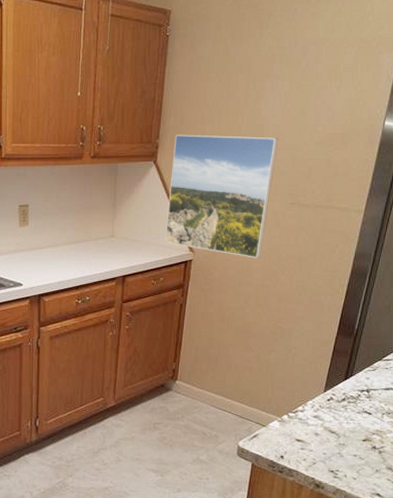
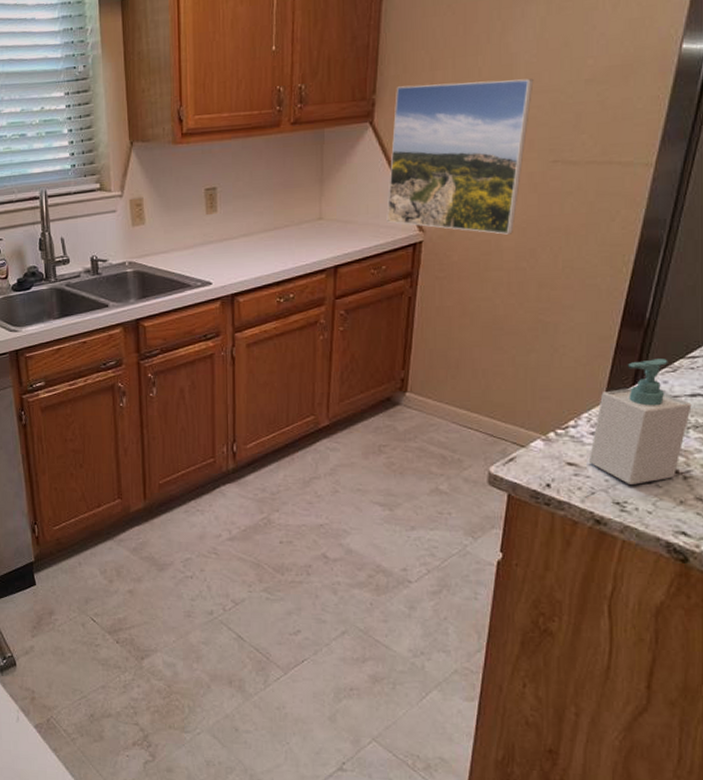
soap bottle: none [311,360,386,457] -> present [588,359,692,485]

